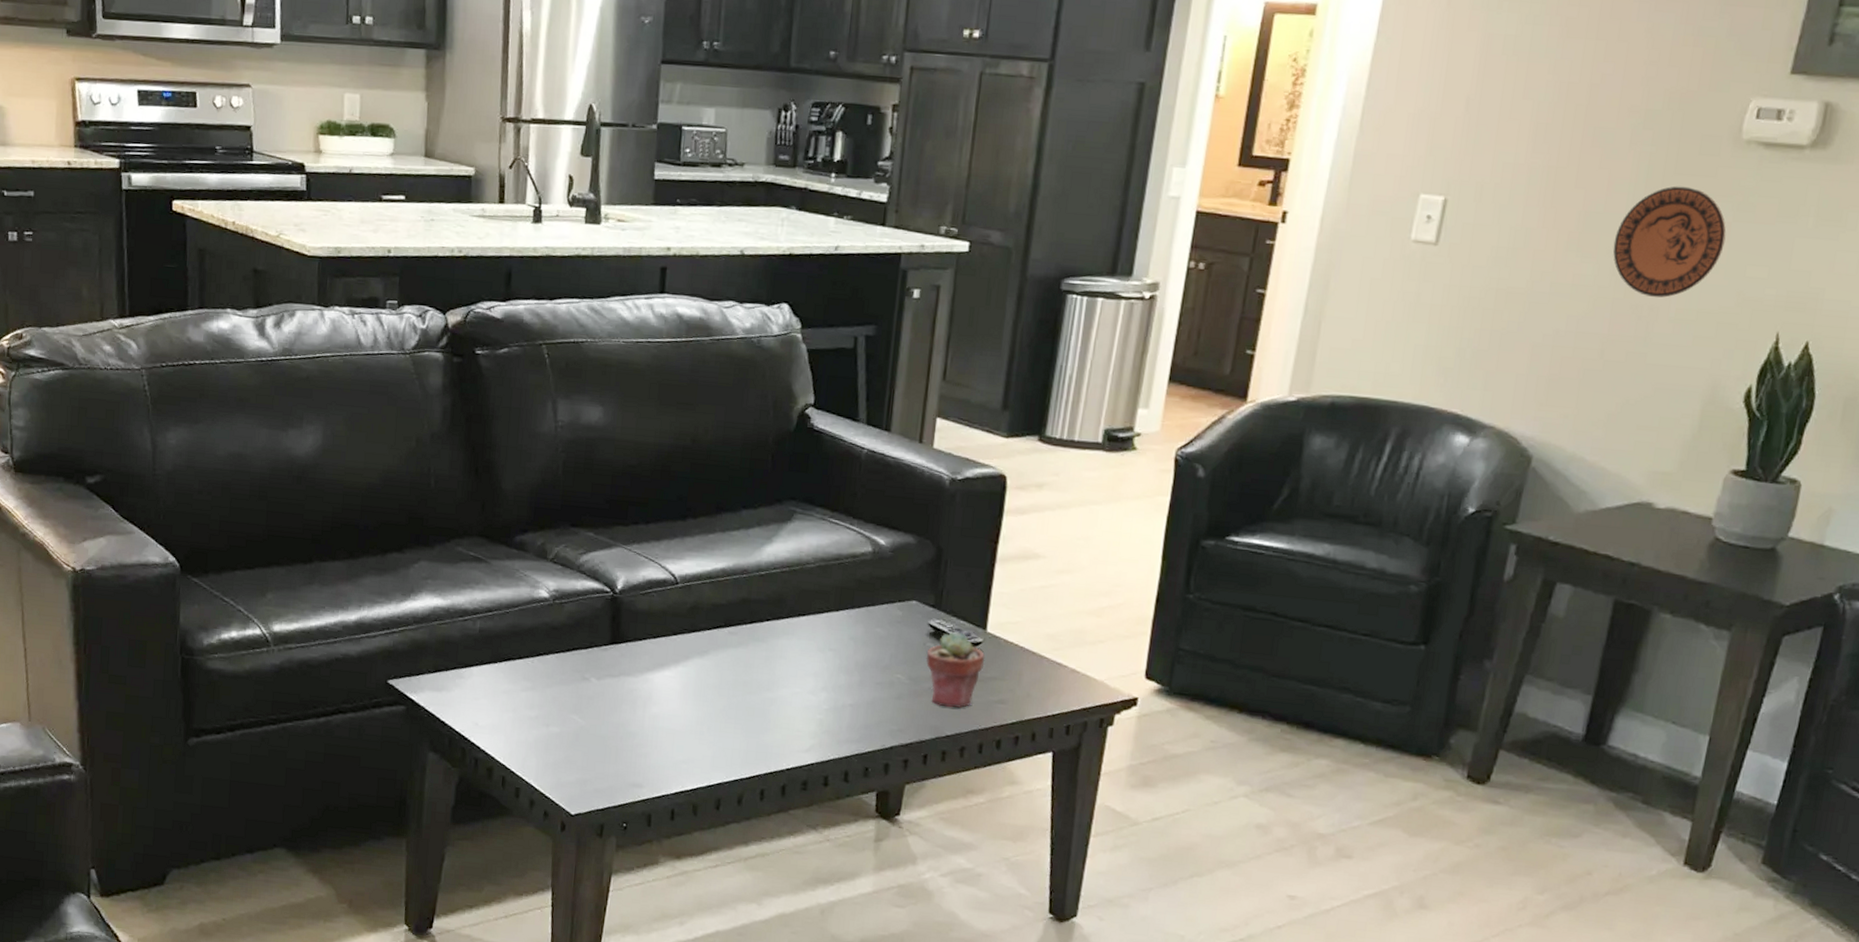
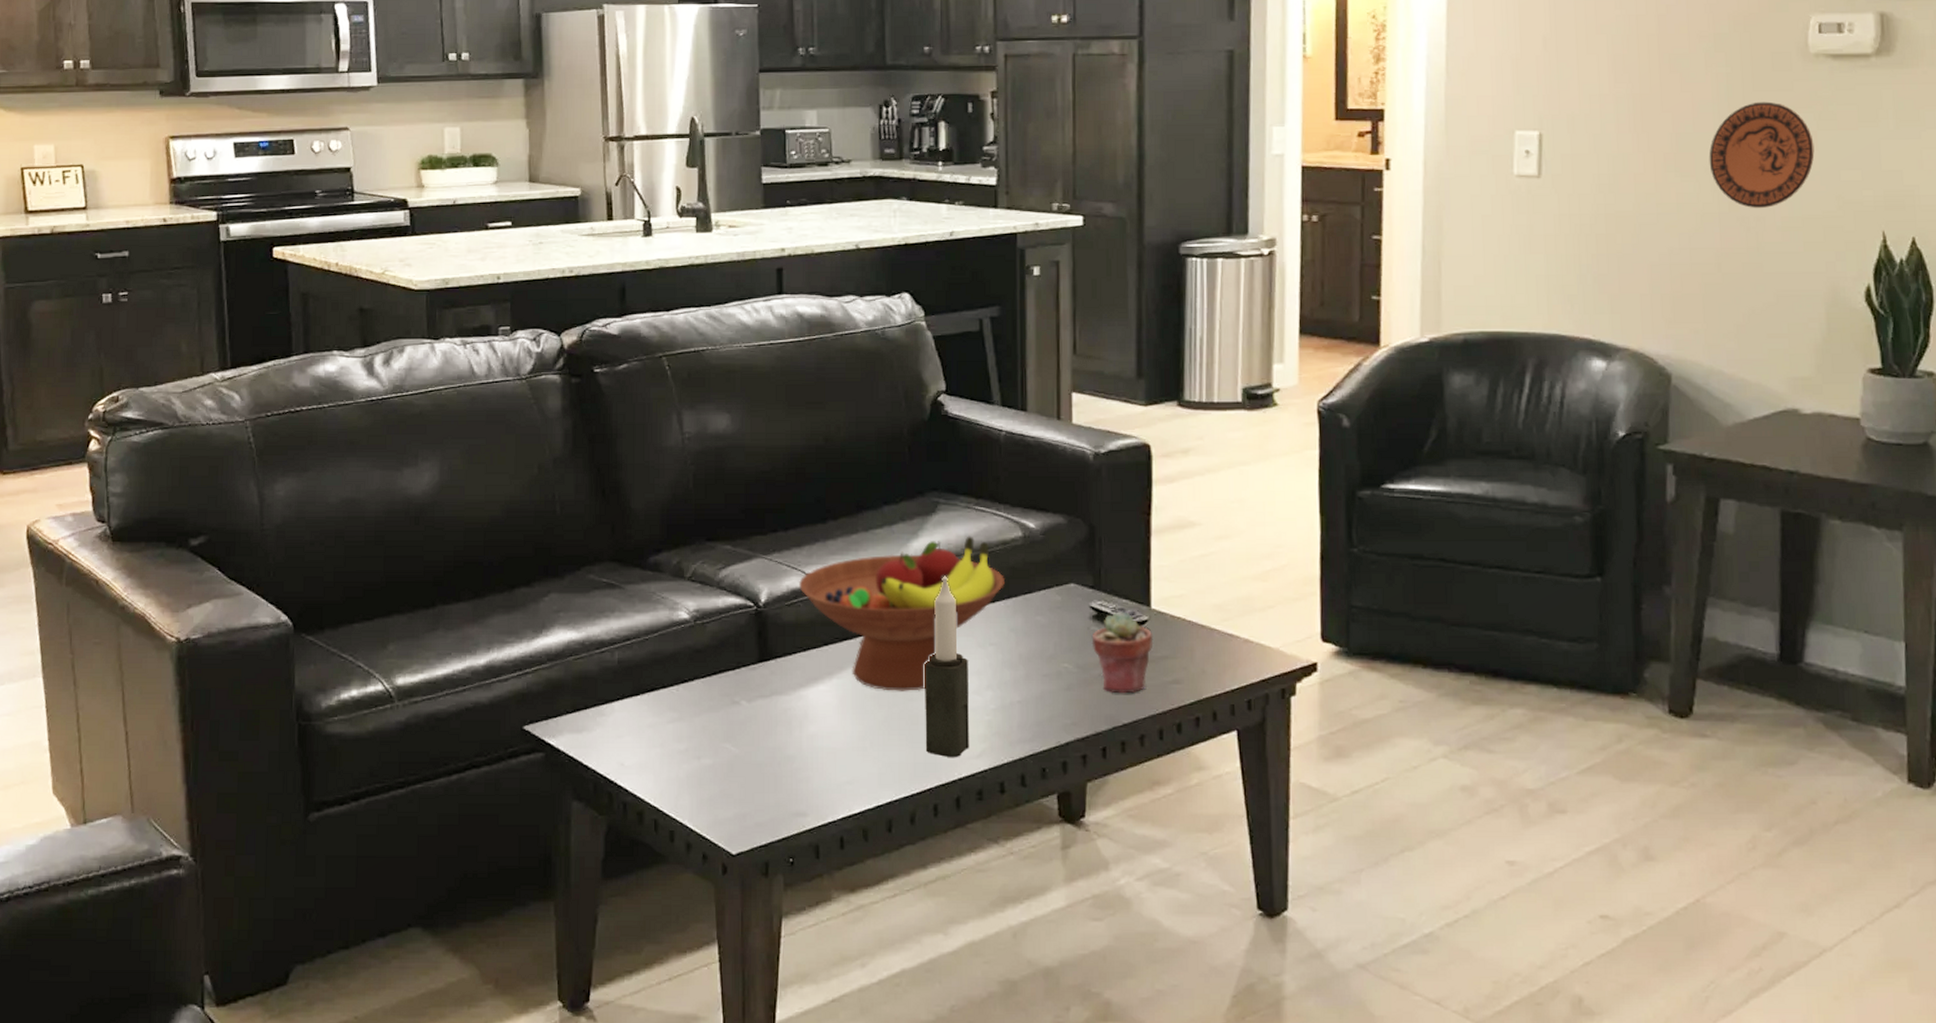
fruit bowl: none [655,546,850,686] -> present [799,536,1004,691]
candle: none [758,581,807,750] -> present [924,576,969,758]

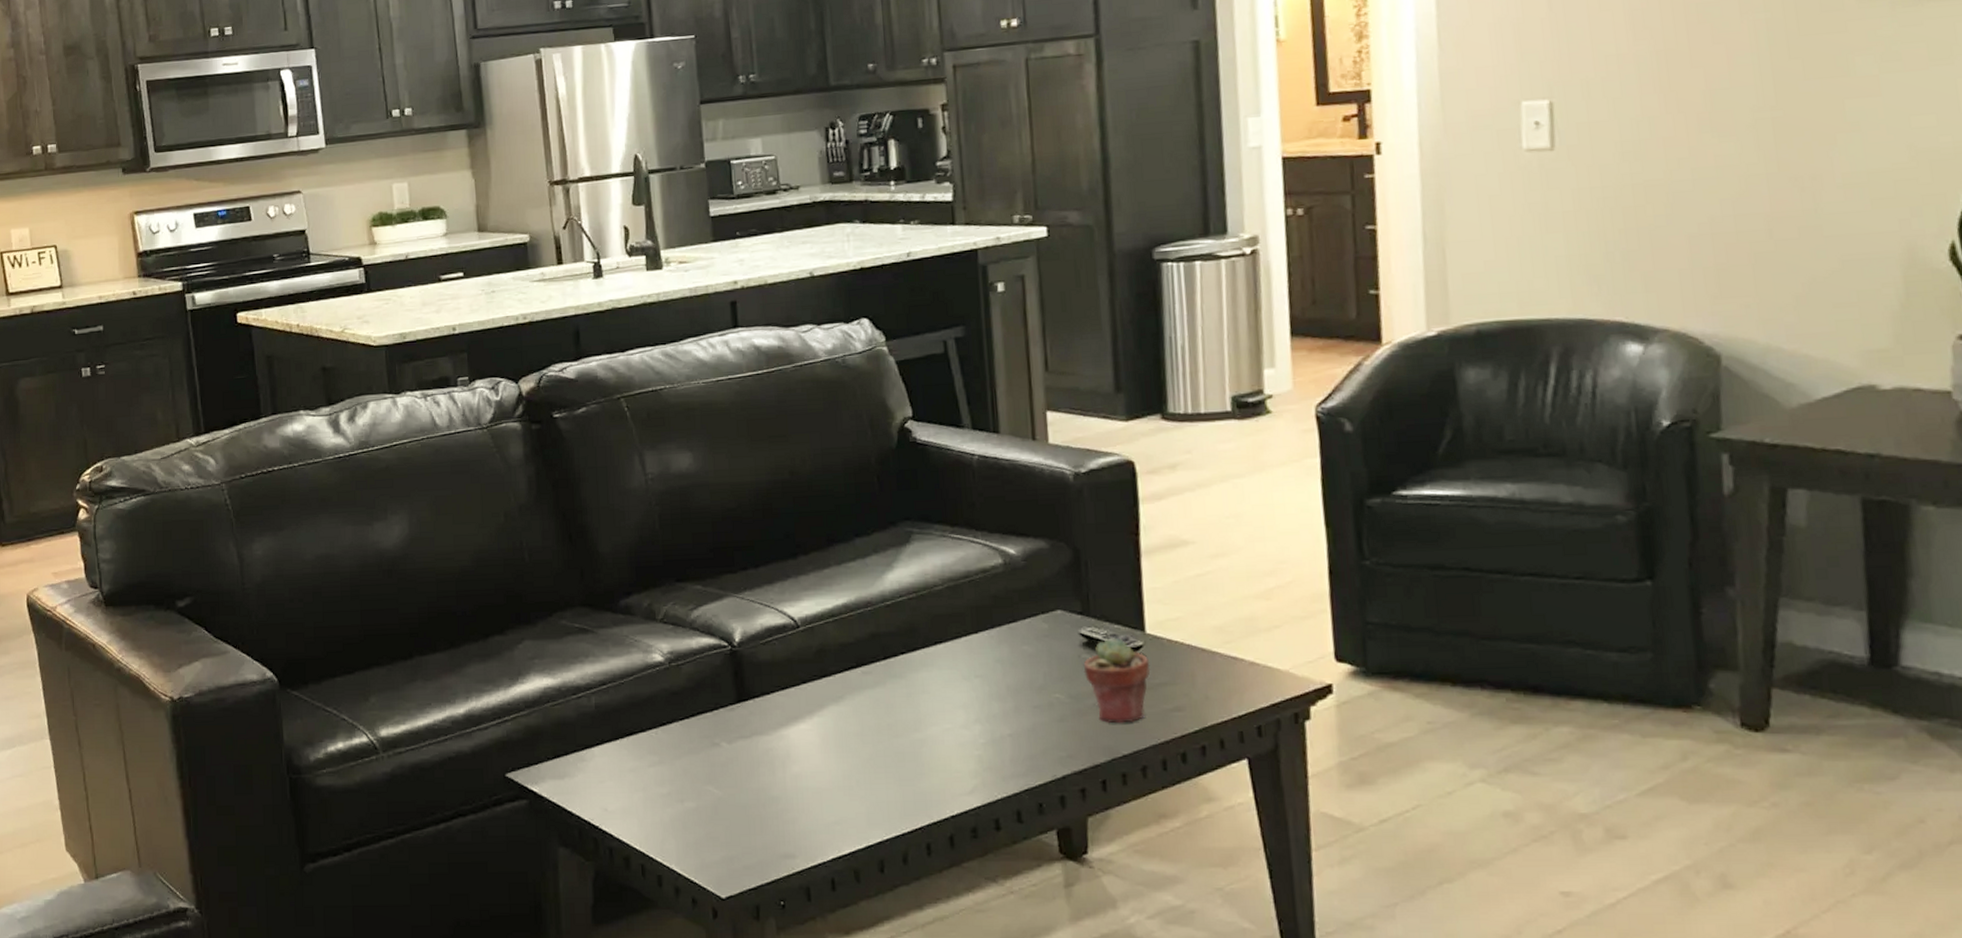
fruit bowl: present [799,536,1004,691] -> none [773,565,987,728]
candle: present [924,576,969,758] -> none [908,607,960,795]
decorative plate: present [1709,101,1815,208] -> none [1750,46,1878,166]

